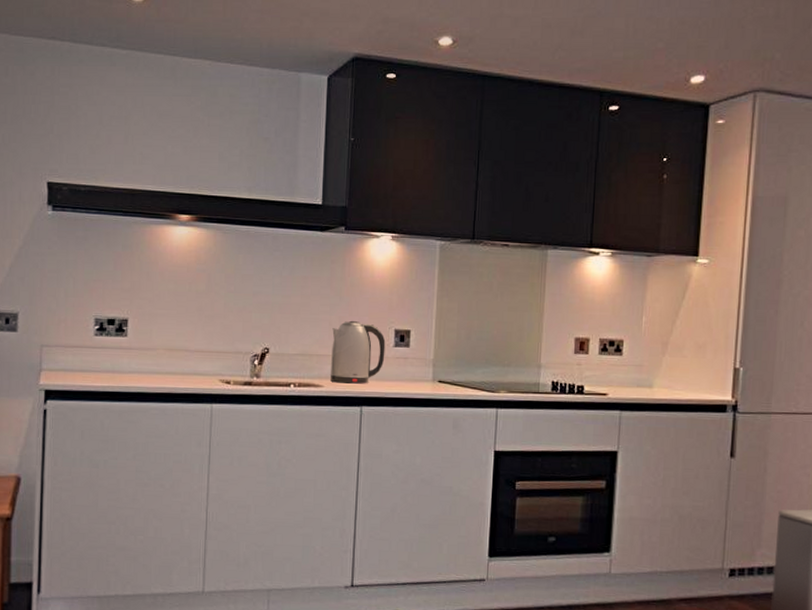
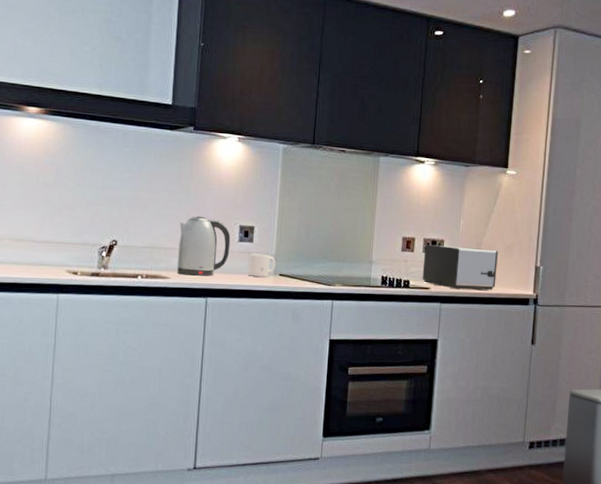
mug: none [404,359,435,384] -> present [247,253,277,277]
toaster: none [598,345,688,397] -> present [422,244,498,291]

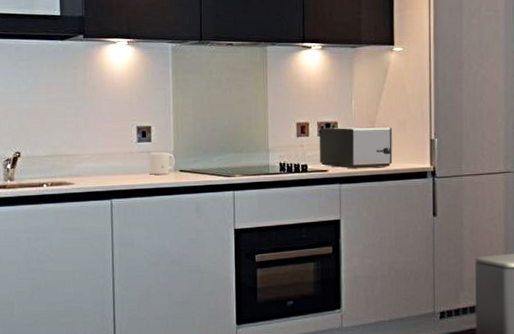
kettle: present [176,216,231,276] -> none [79,121,130,180]

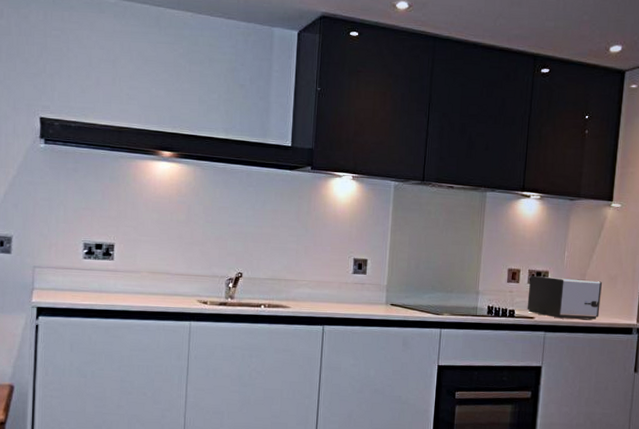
mug: present [148,152,176,175] -> none [361,284,388,307]

